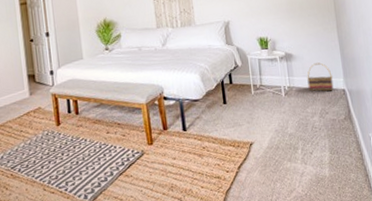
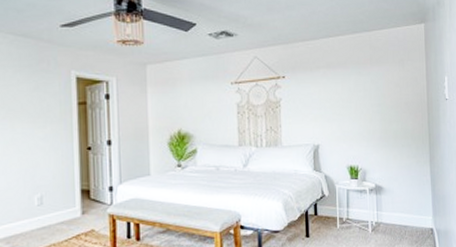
basket: present [307,62,334,91] -> none [396,198,422,230]

